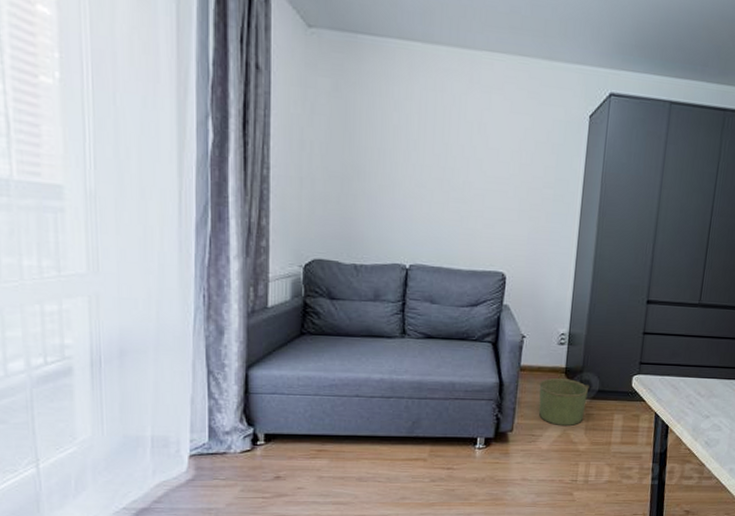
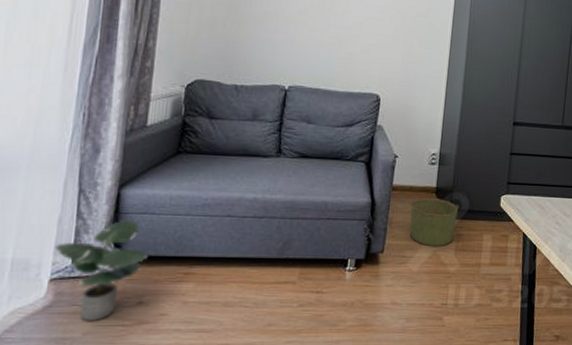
potted plant: none [190,400,282,494] -> present [55,220,149,322]

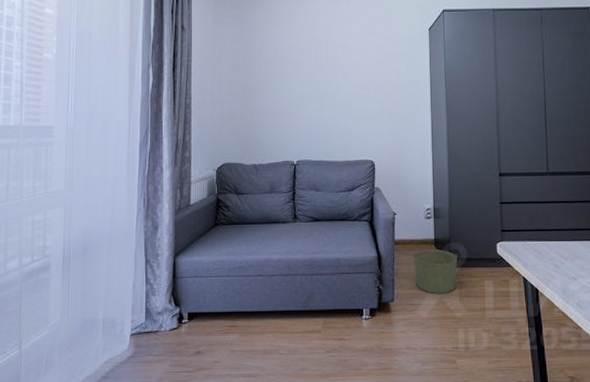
potted plant: present [55,220,149,322] -> none [132,283,202,369]

